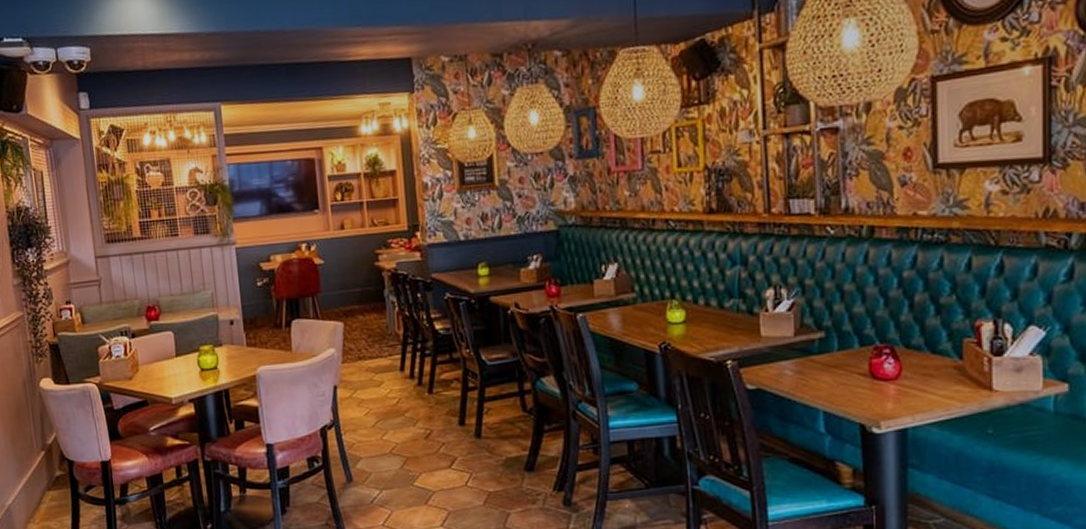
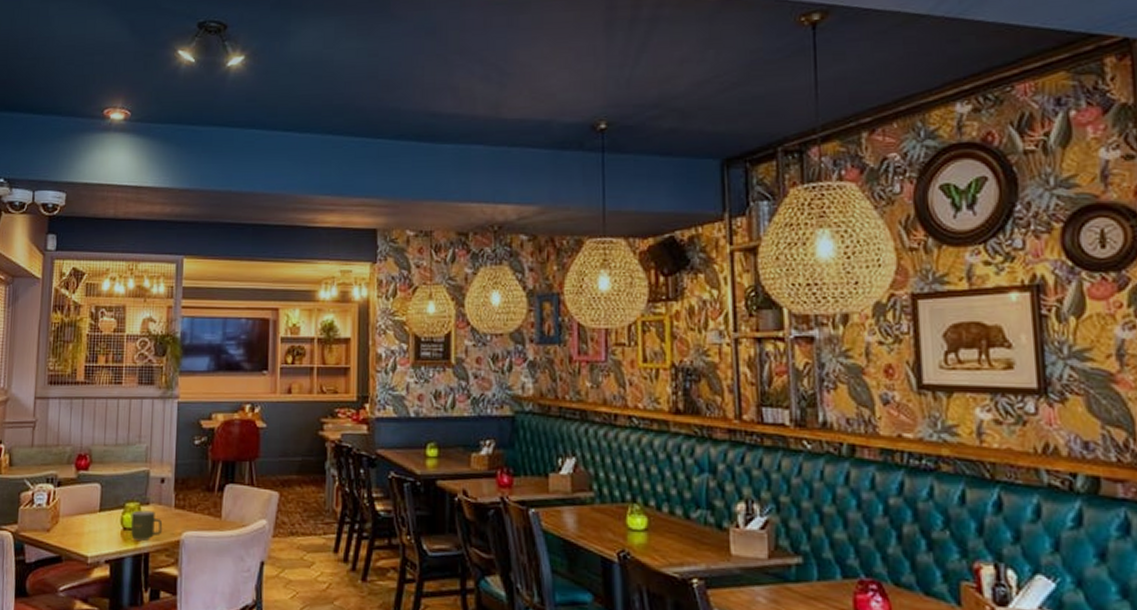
mug: none [206,351,239,379] -> present [130,510,163,541]

